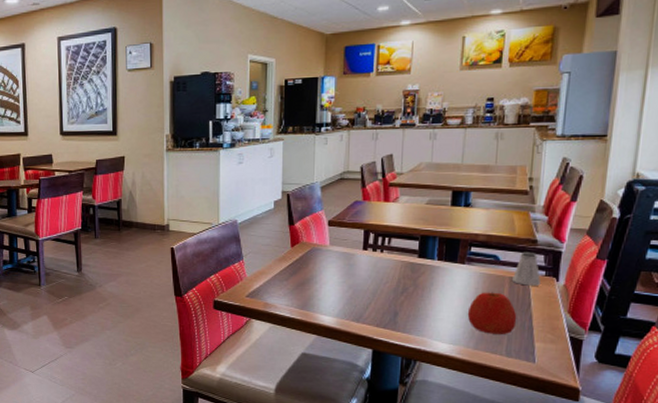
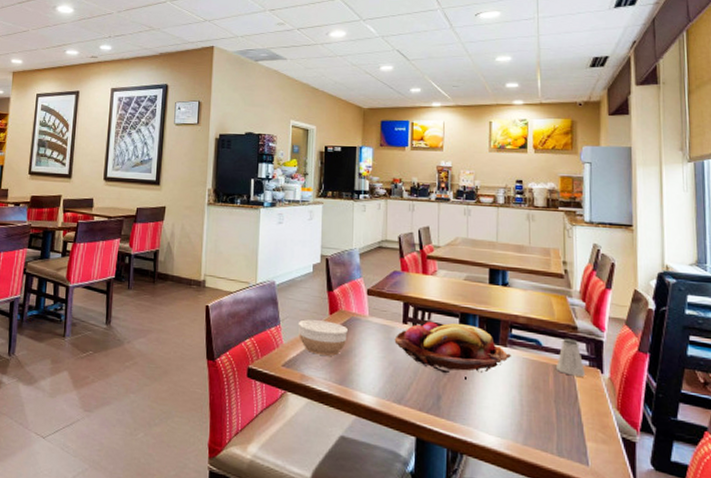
bowl: none [260,253,309,284] -> present [298,319,348,356]
fruit basket: none [354,245,468,293] -> present [394,321,511,374]
apple: present [467,292,517,334] -> none [513,379,565,430]

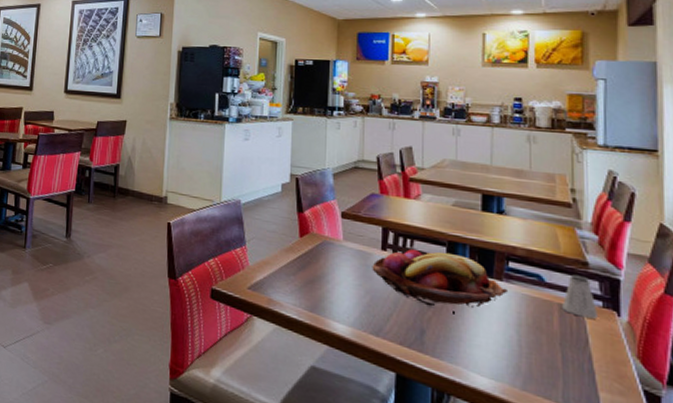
bowl: present [298,319,348,356] -> none [265,241,319,281]

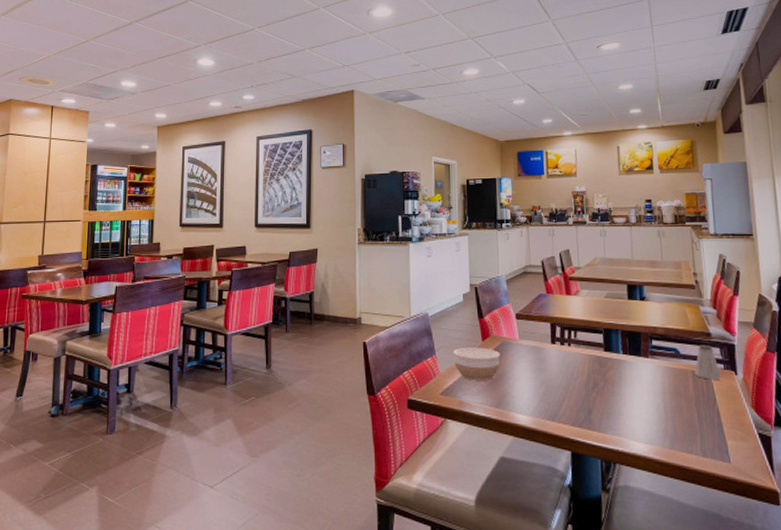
bowl: none [265,241,319,281] -> present [452,347,500,381]
fruit basket: present [372,248,507,308] -> none [544,339,653,388]

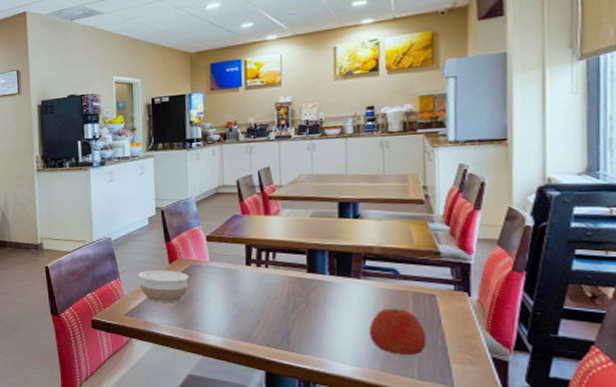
apple: none [658,386,706,432] -> present [368,308,427,355]
saltshaker: present [694,344,721,380] -> none [416,264,449,301]

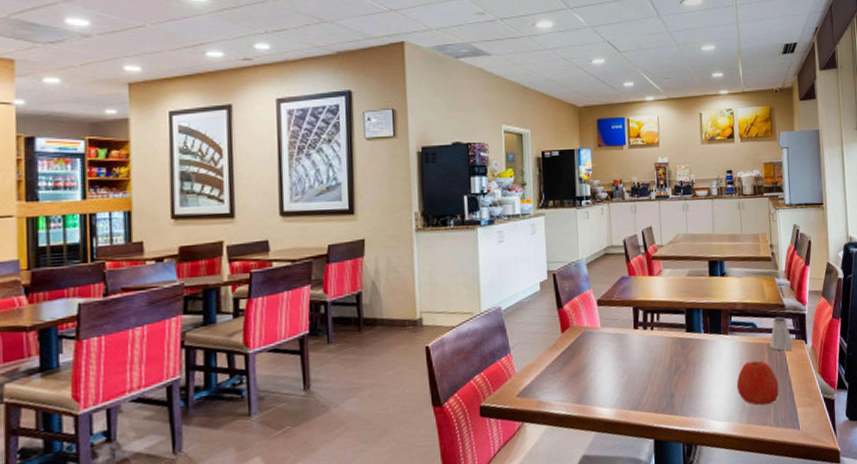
bowl: present [137,270,189,302] -> none [529,340,581,378]
saltshaker: none [416,264,449,301] -> present [770,316,793,351]

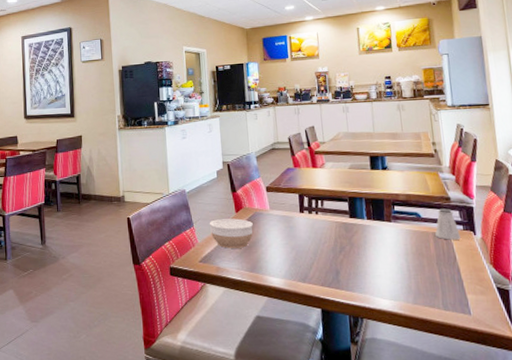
bowl: none [529,340,581,378] -> present [209,218,253,249]
apple: present [736,360,779,405] -> none [401,247,447,288]

